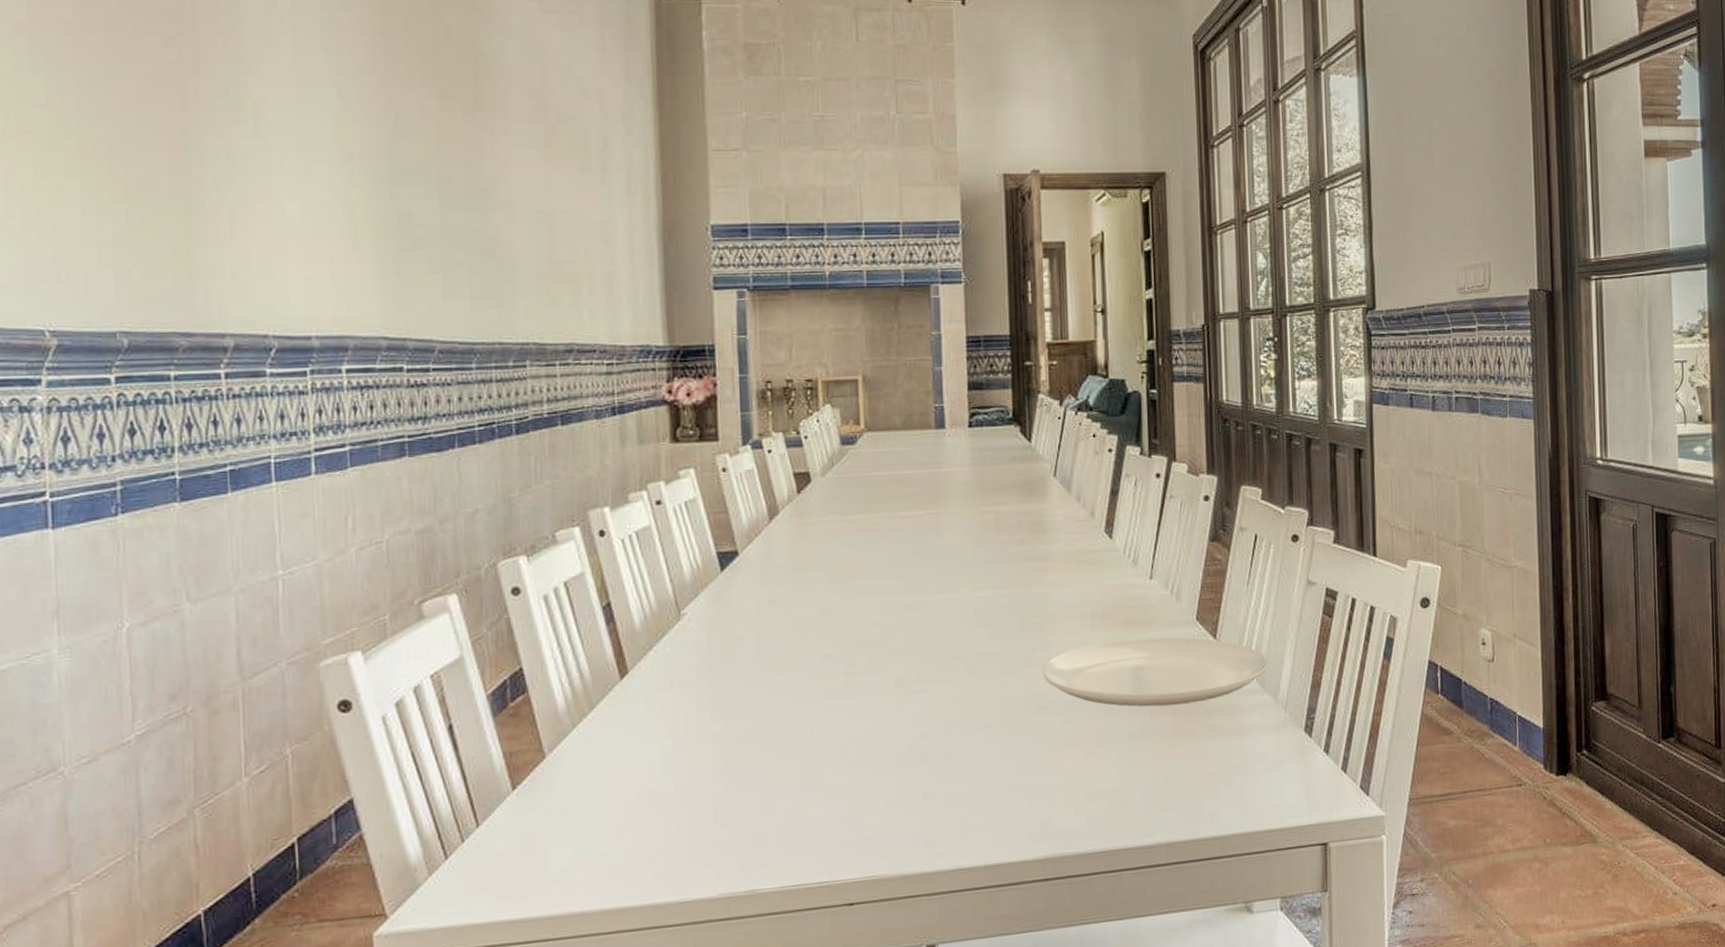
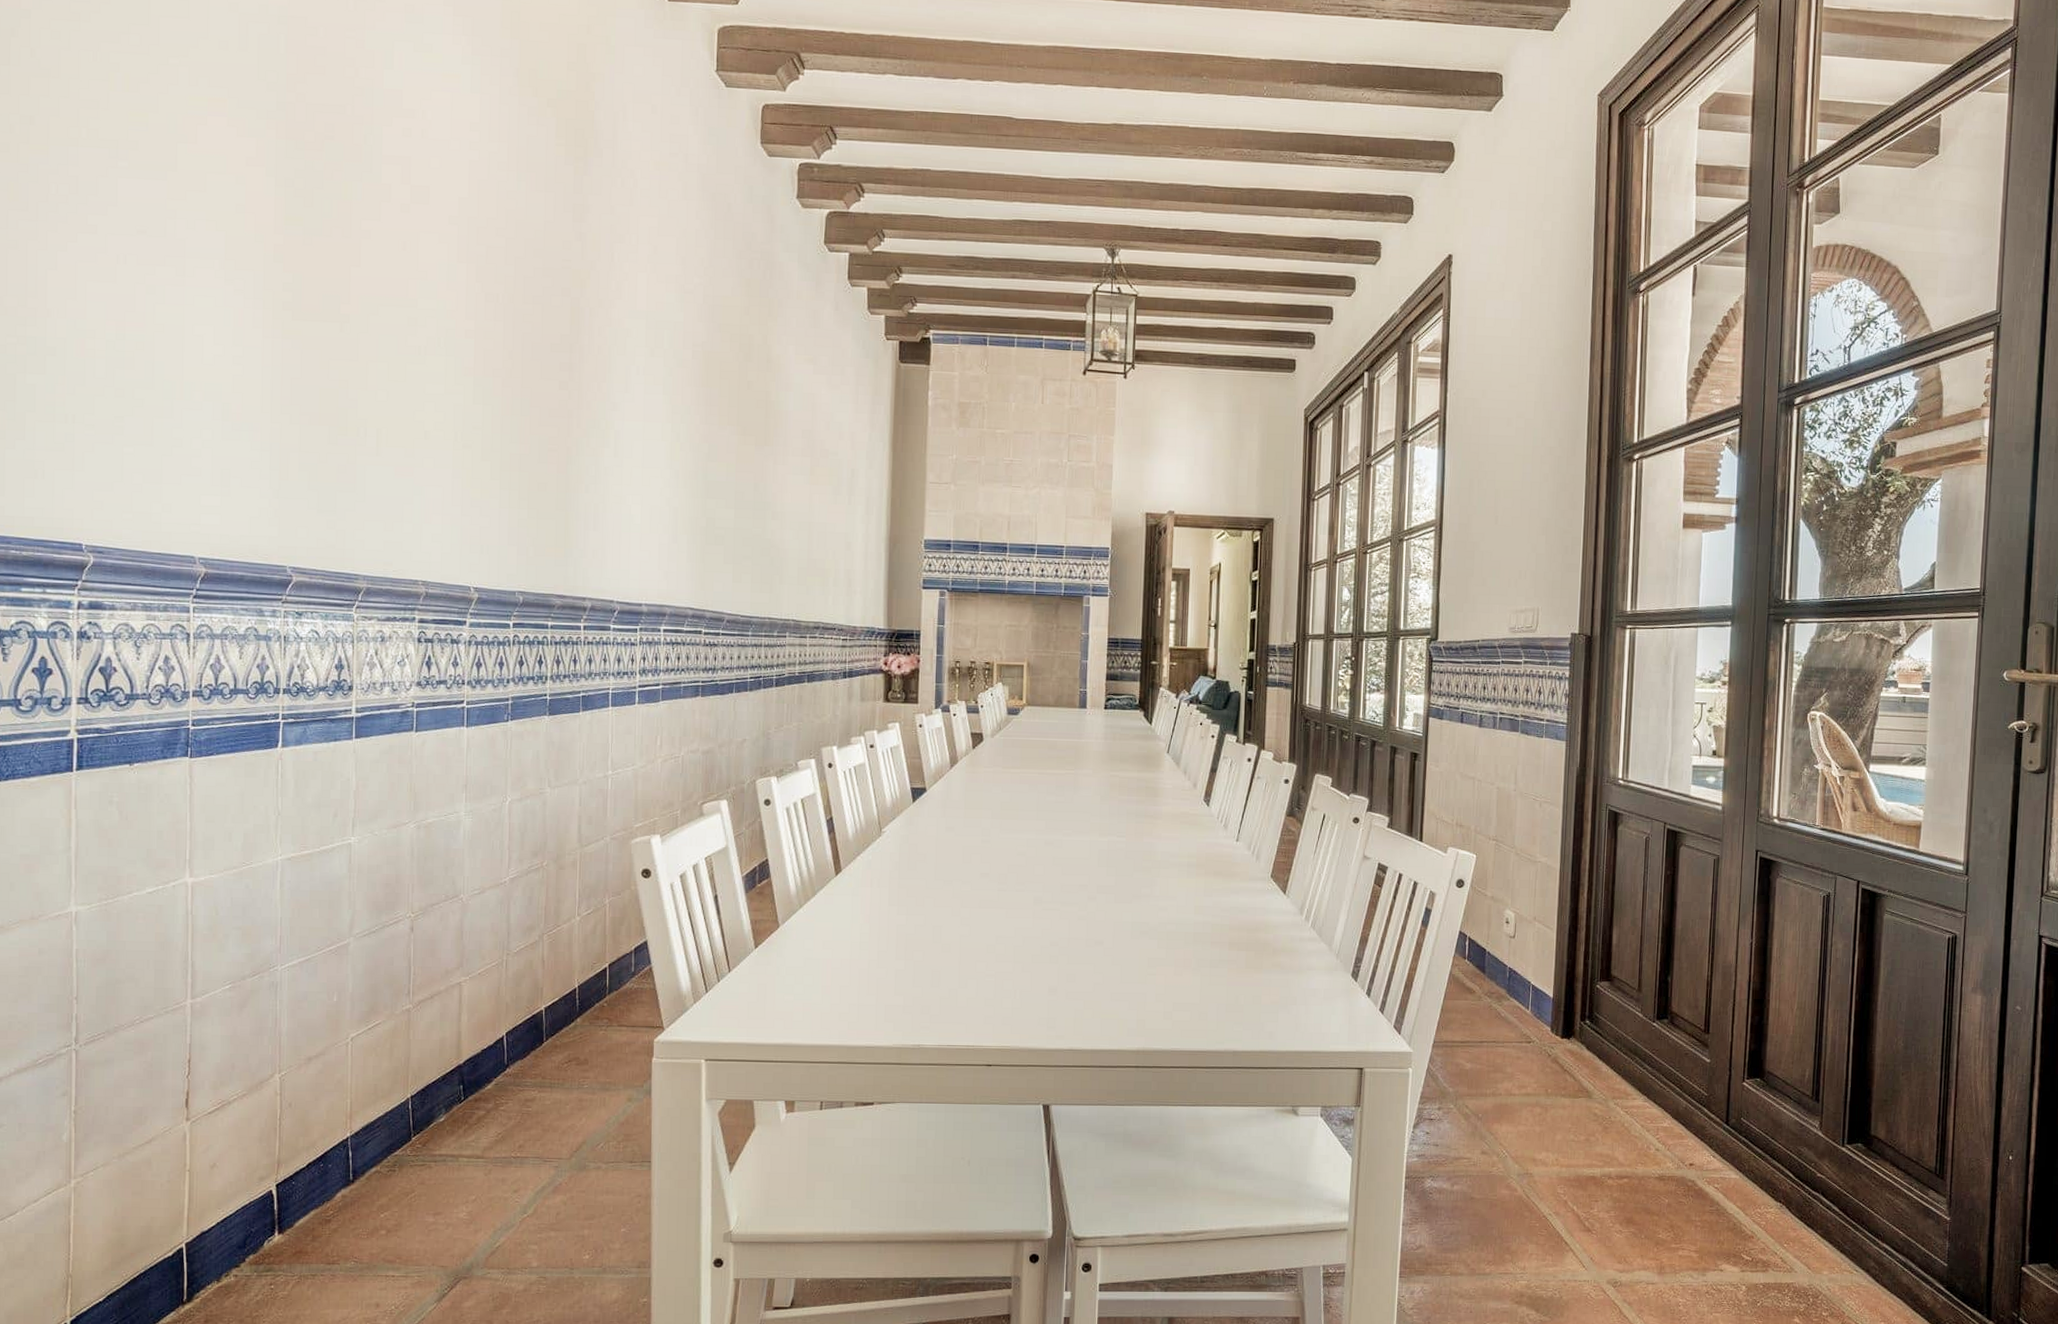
plate: present [1042,637,1269,707] -> none [1146,887,1327,943]

